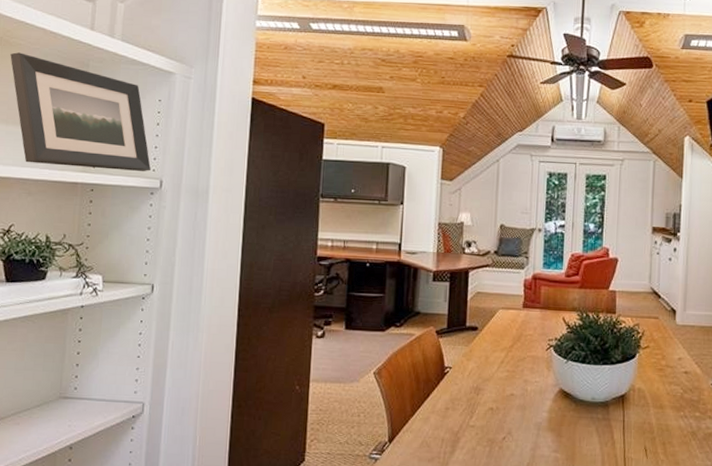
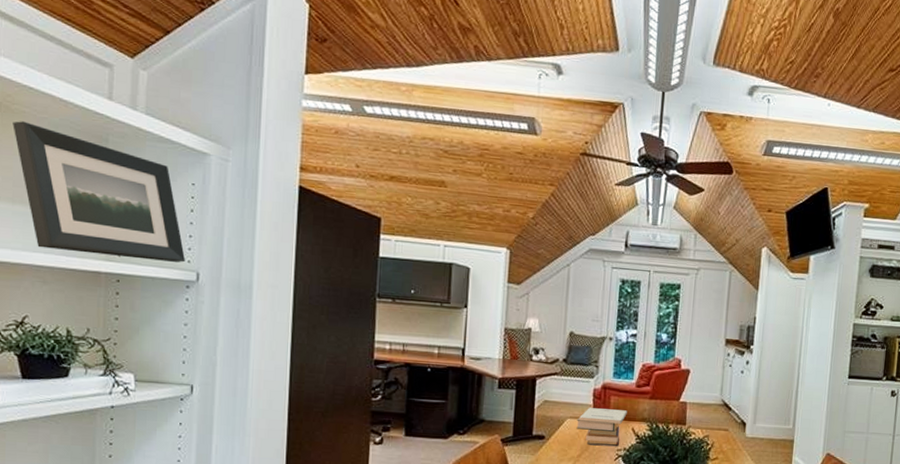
books: none [508,298,558,336] -> present [576,408,627,446]

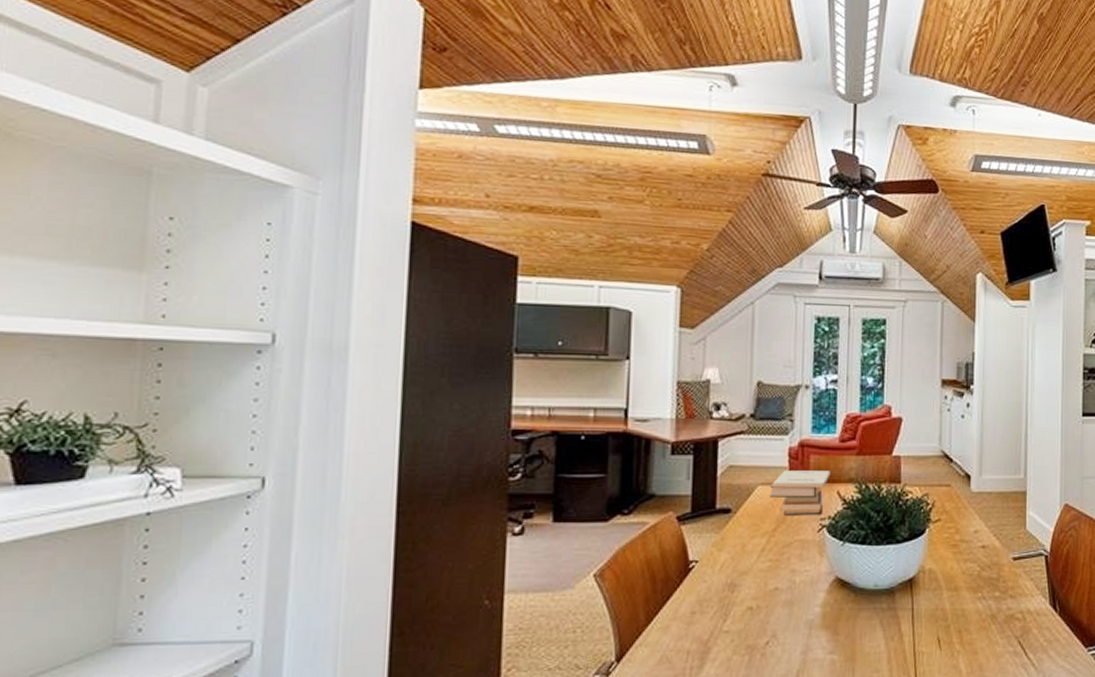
picture frame: present [12,121,186,263] -> none [15,151,258,323]

